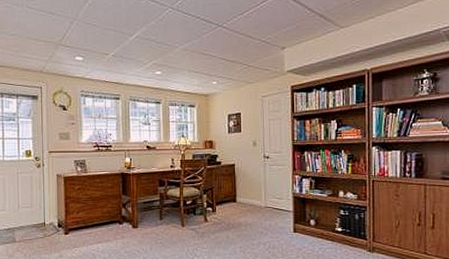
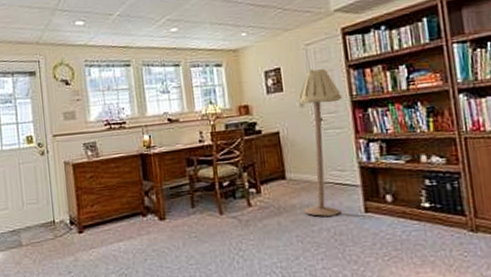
floor lamp: none [248,116,286,233] -> present [299,69,343,217]

